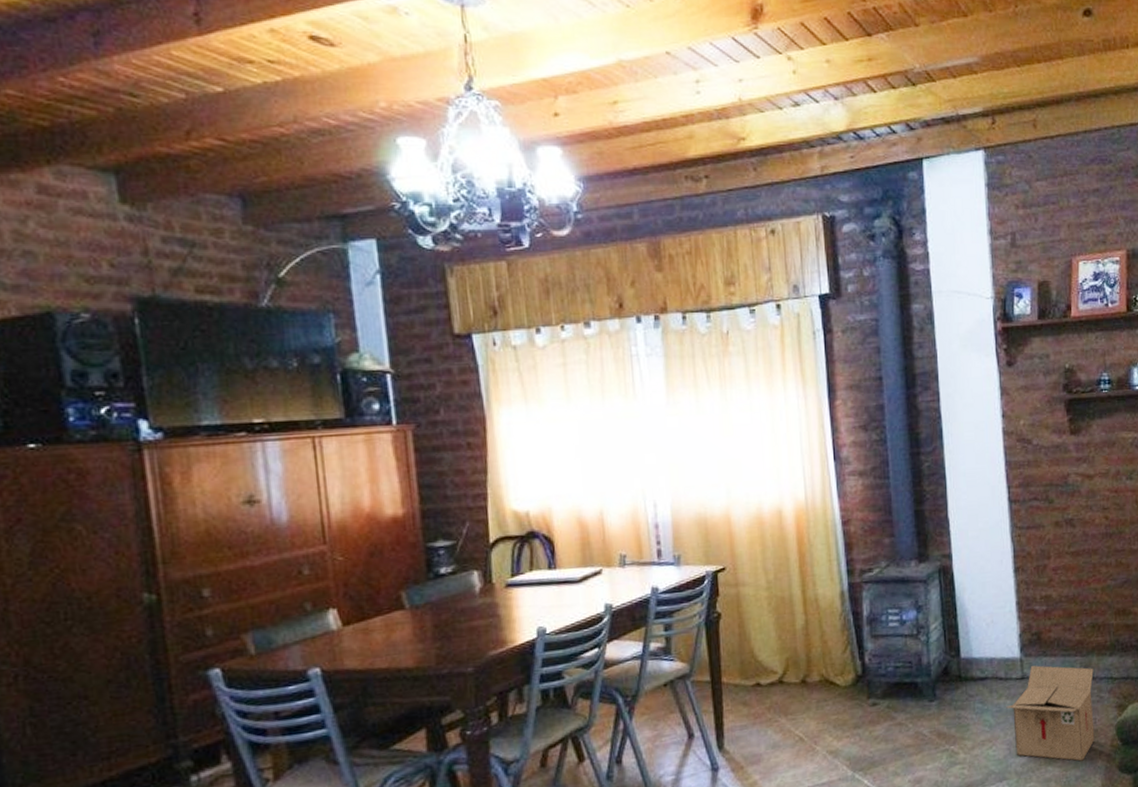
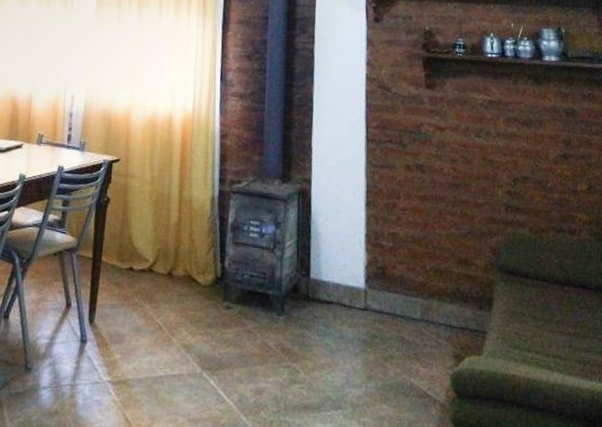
cardboard box: present [1006,665,1095,762] -> none [348,299,433,406]

